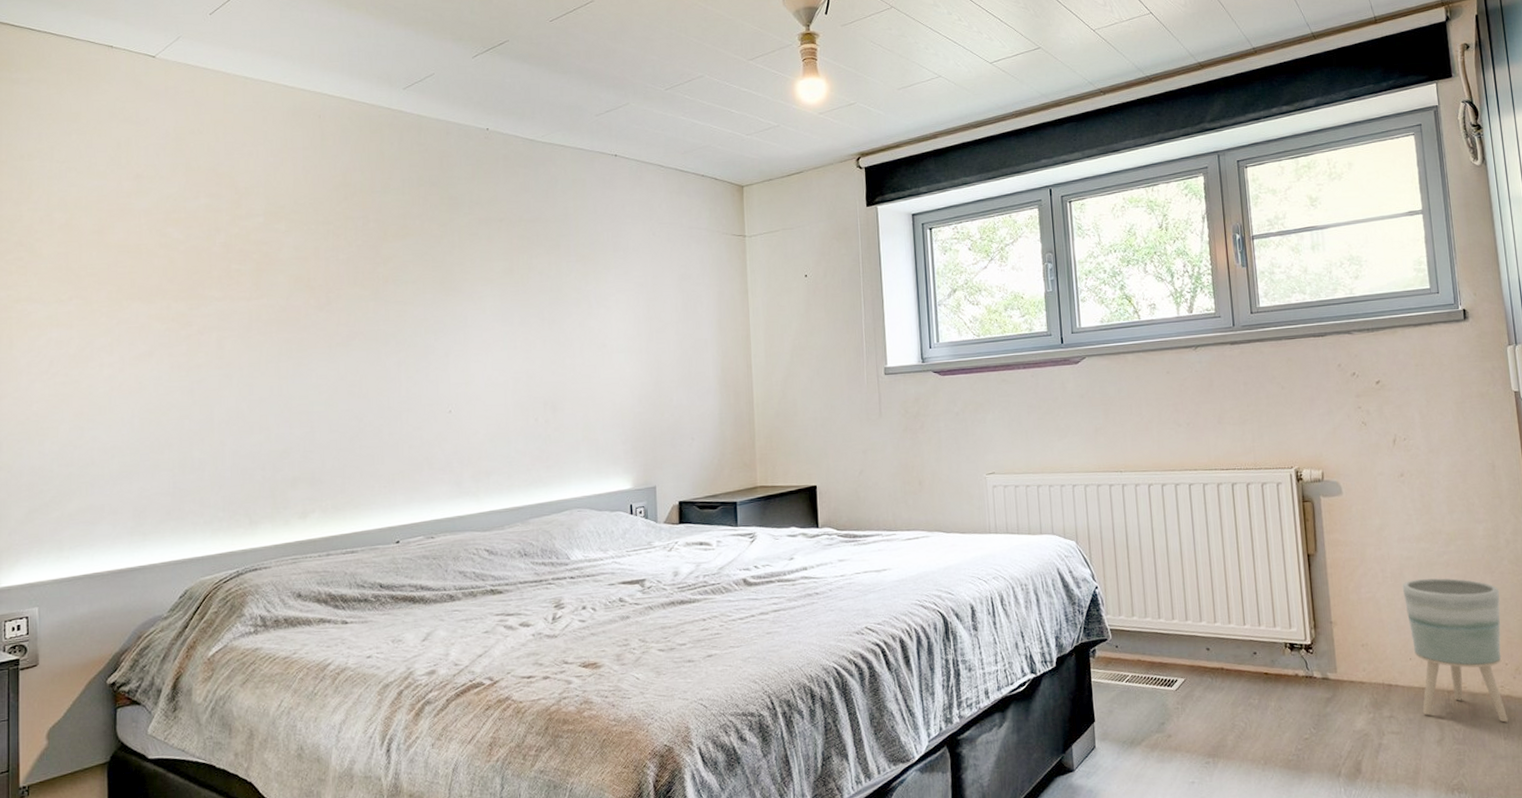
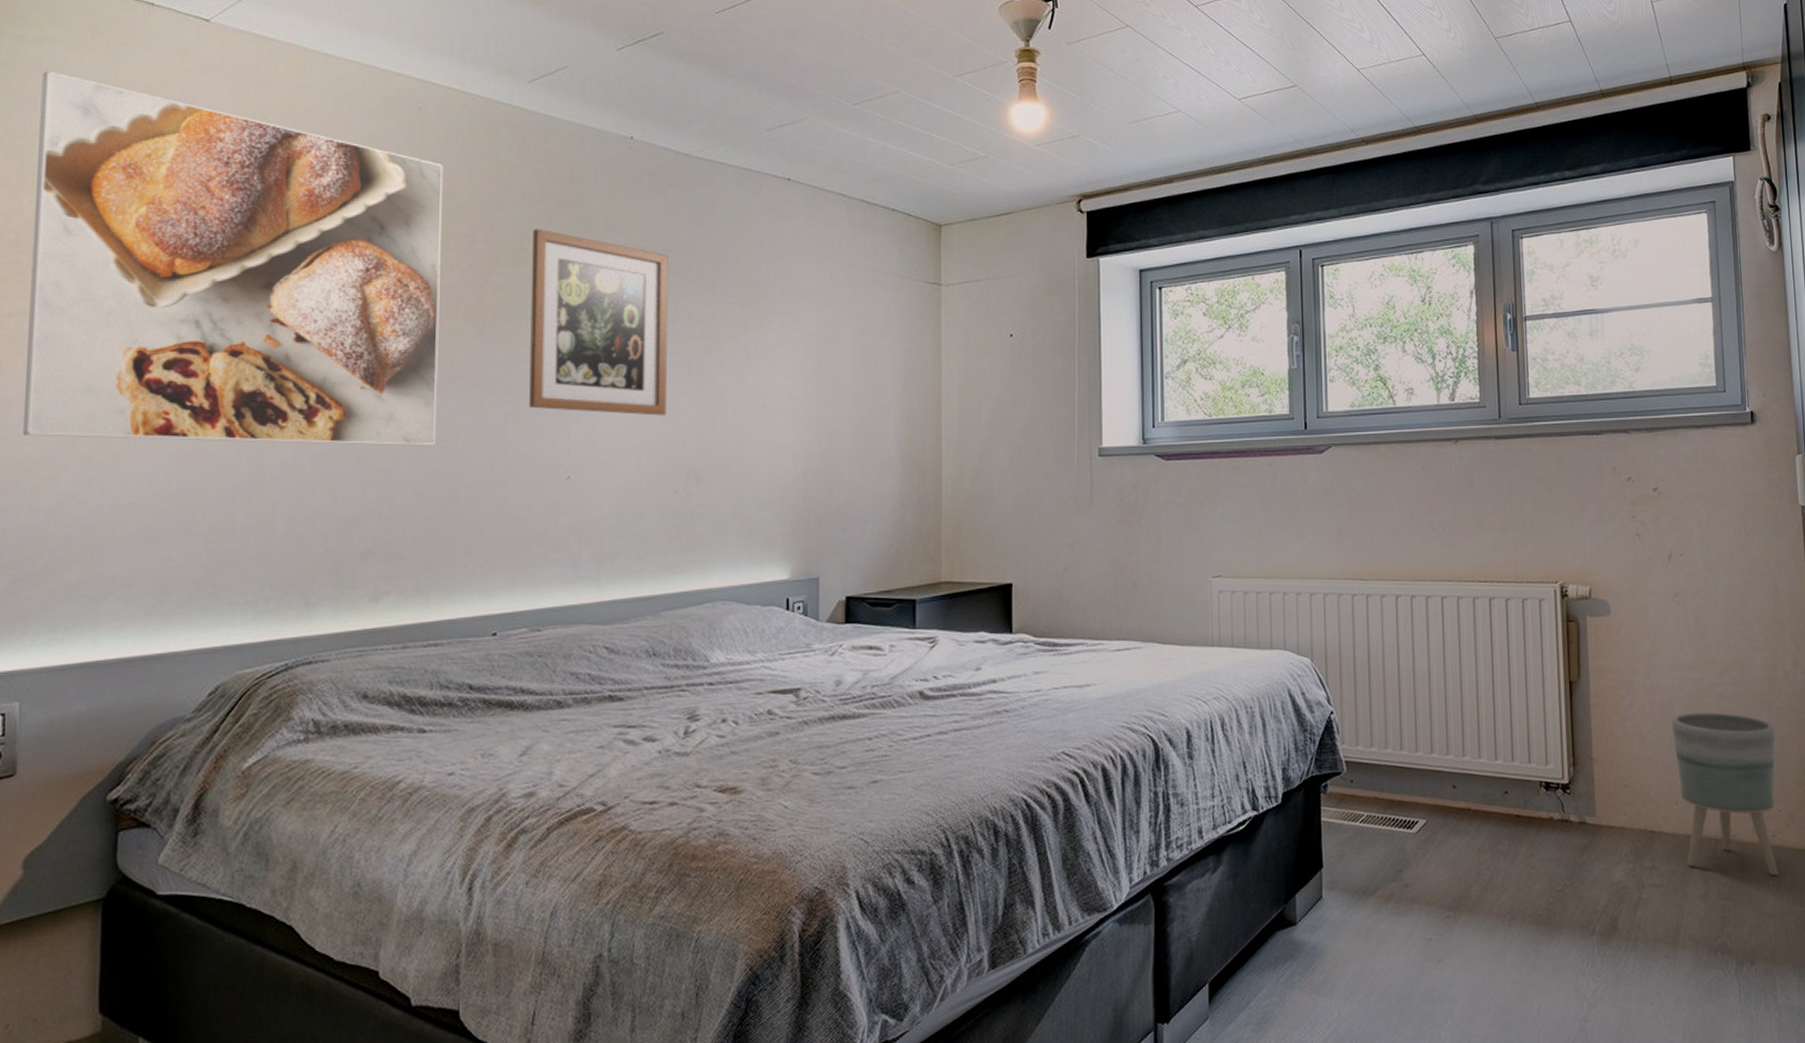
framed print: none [30,105,345,396] -> present [22,70,444,446]
wall art: none [412,208,526,358] -> present [529,228,669,416]

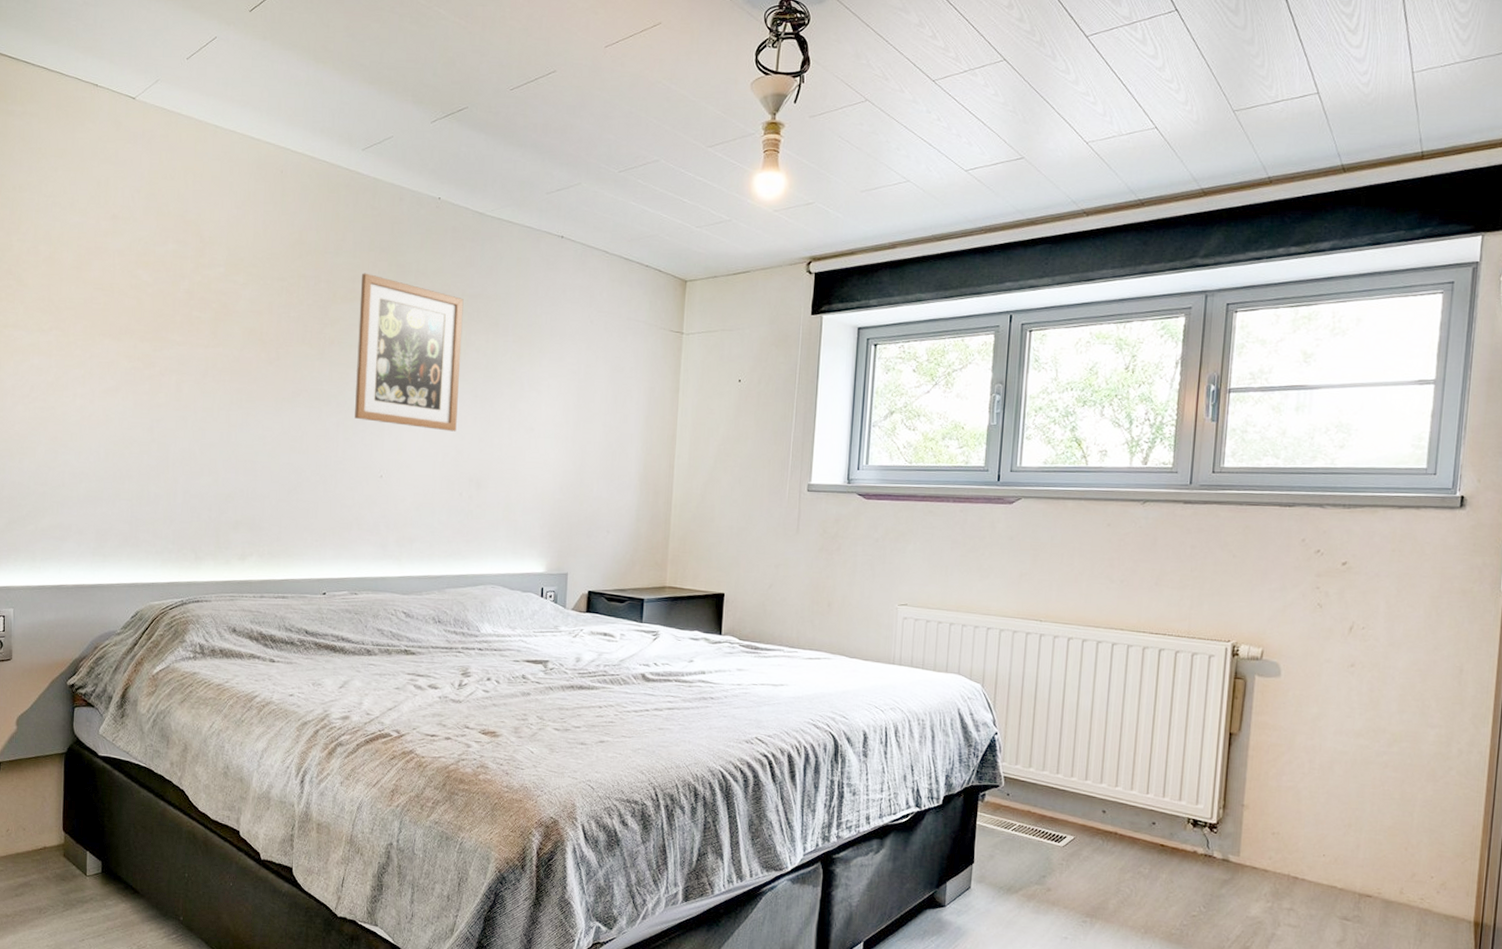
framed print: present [22,70,444,446] -> none [14,138,298,444]
planter: present [1671,712,1779,876] -> none [1326,775,1440,936]

